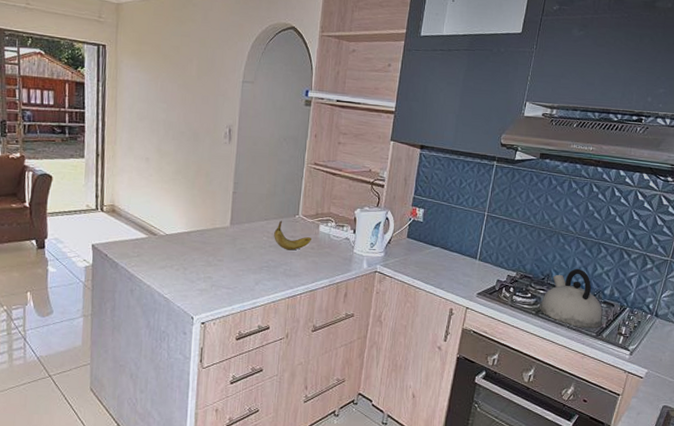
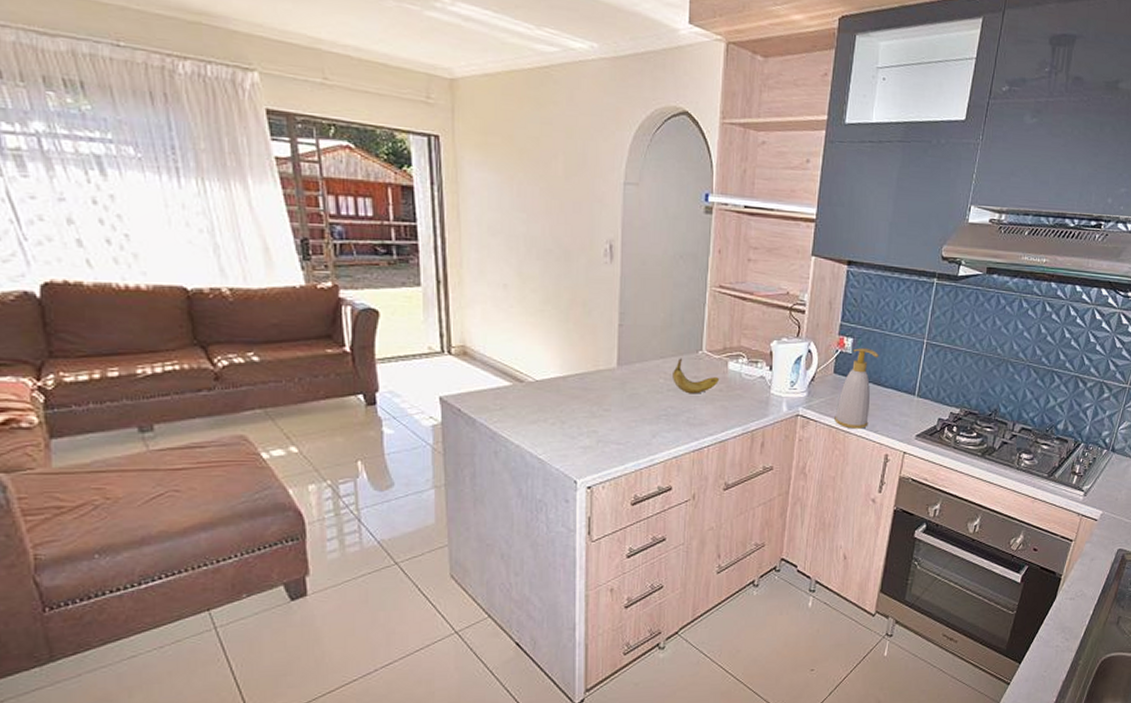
soap bottle: none [407,217,446,286] -> present [834,347,879,429]
kettle: present [539,268,603,329] -> none [985,401,1056,469]

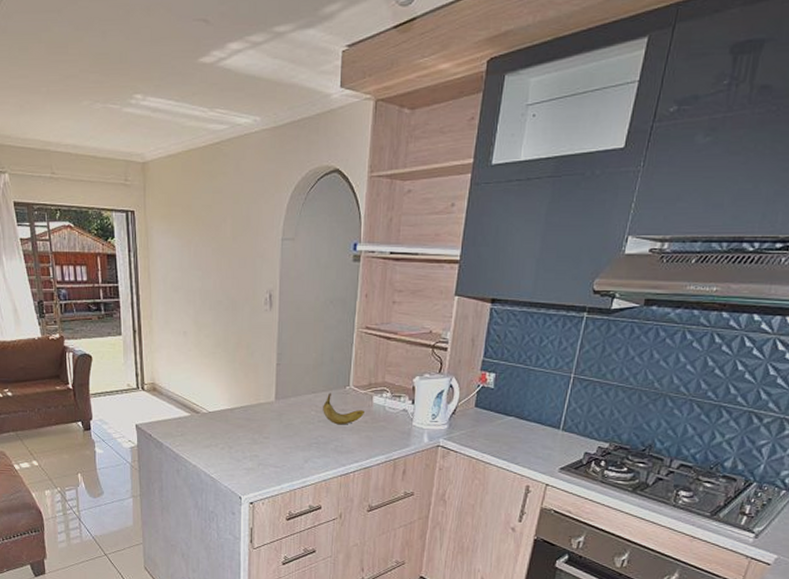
soap bottle: present [834,347,879,429] -> none [475,382,522,460]

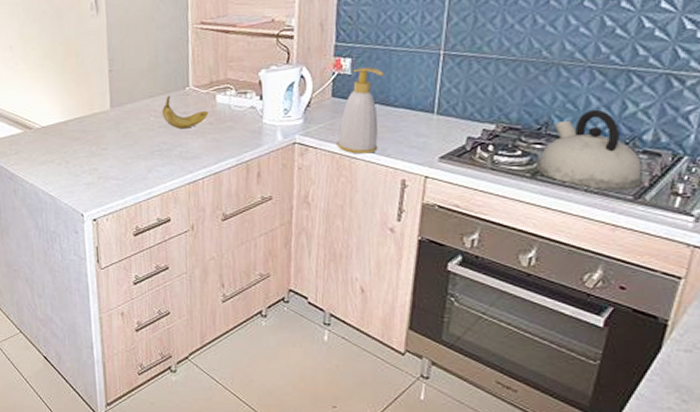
soap bottle: none [475,382,522,460] -> present [337,66,384,154]
kettle: none [637,437,721,508] -> present [536,109,644,191]

